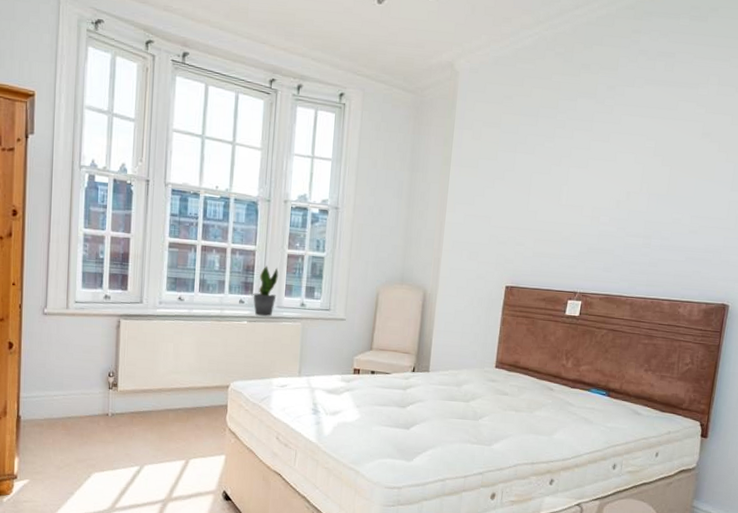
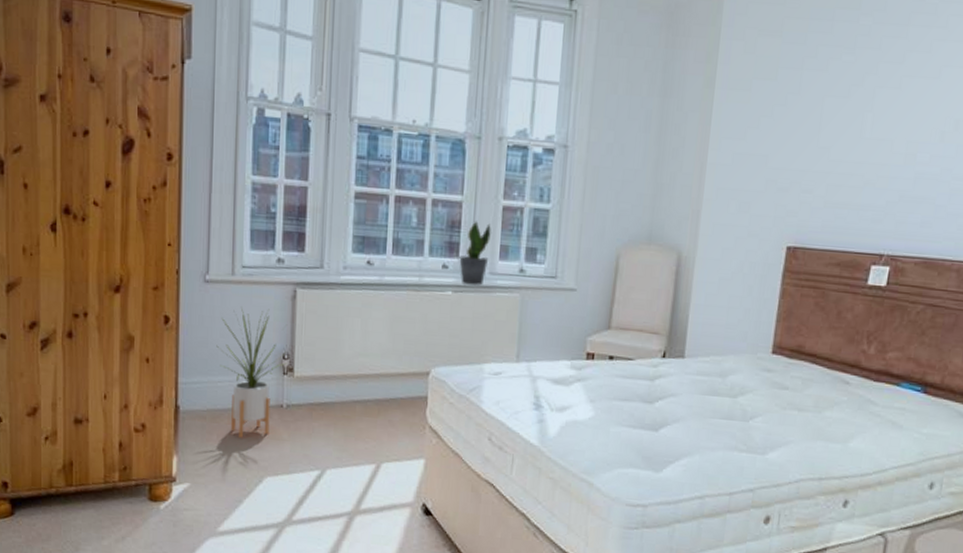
house plant: none [53,335,113,441] -> present [216,308,288,438]

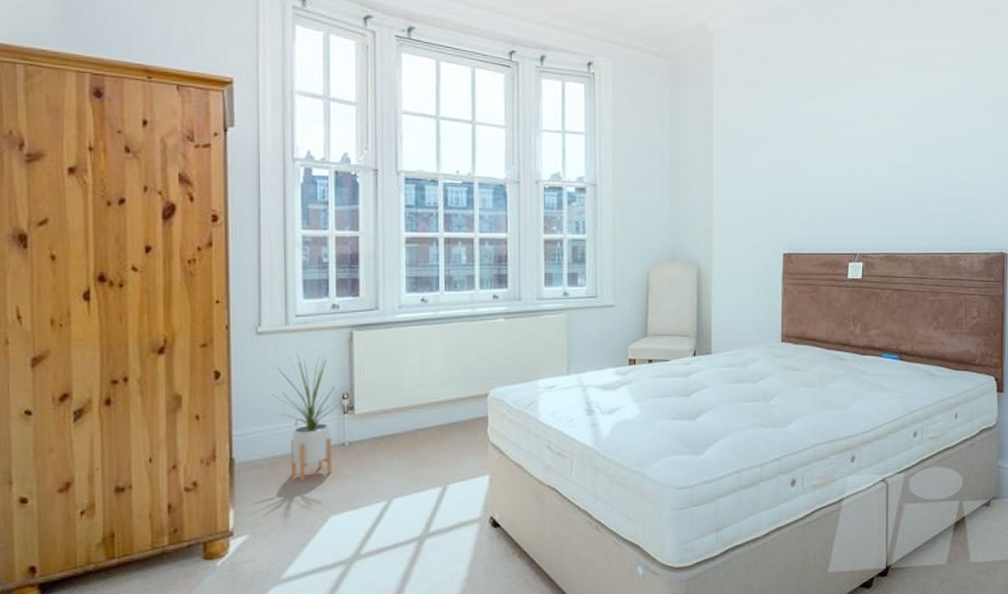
potted plant: present [459,221,491,286] -> none [508,254,535,311]

